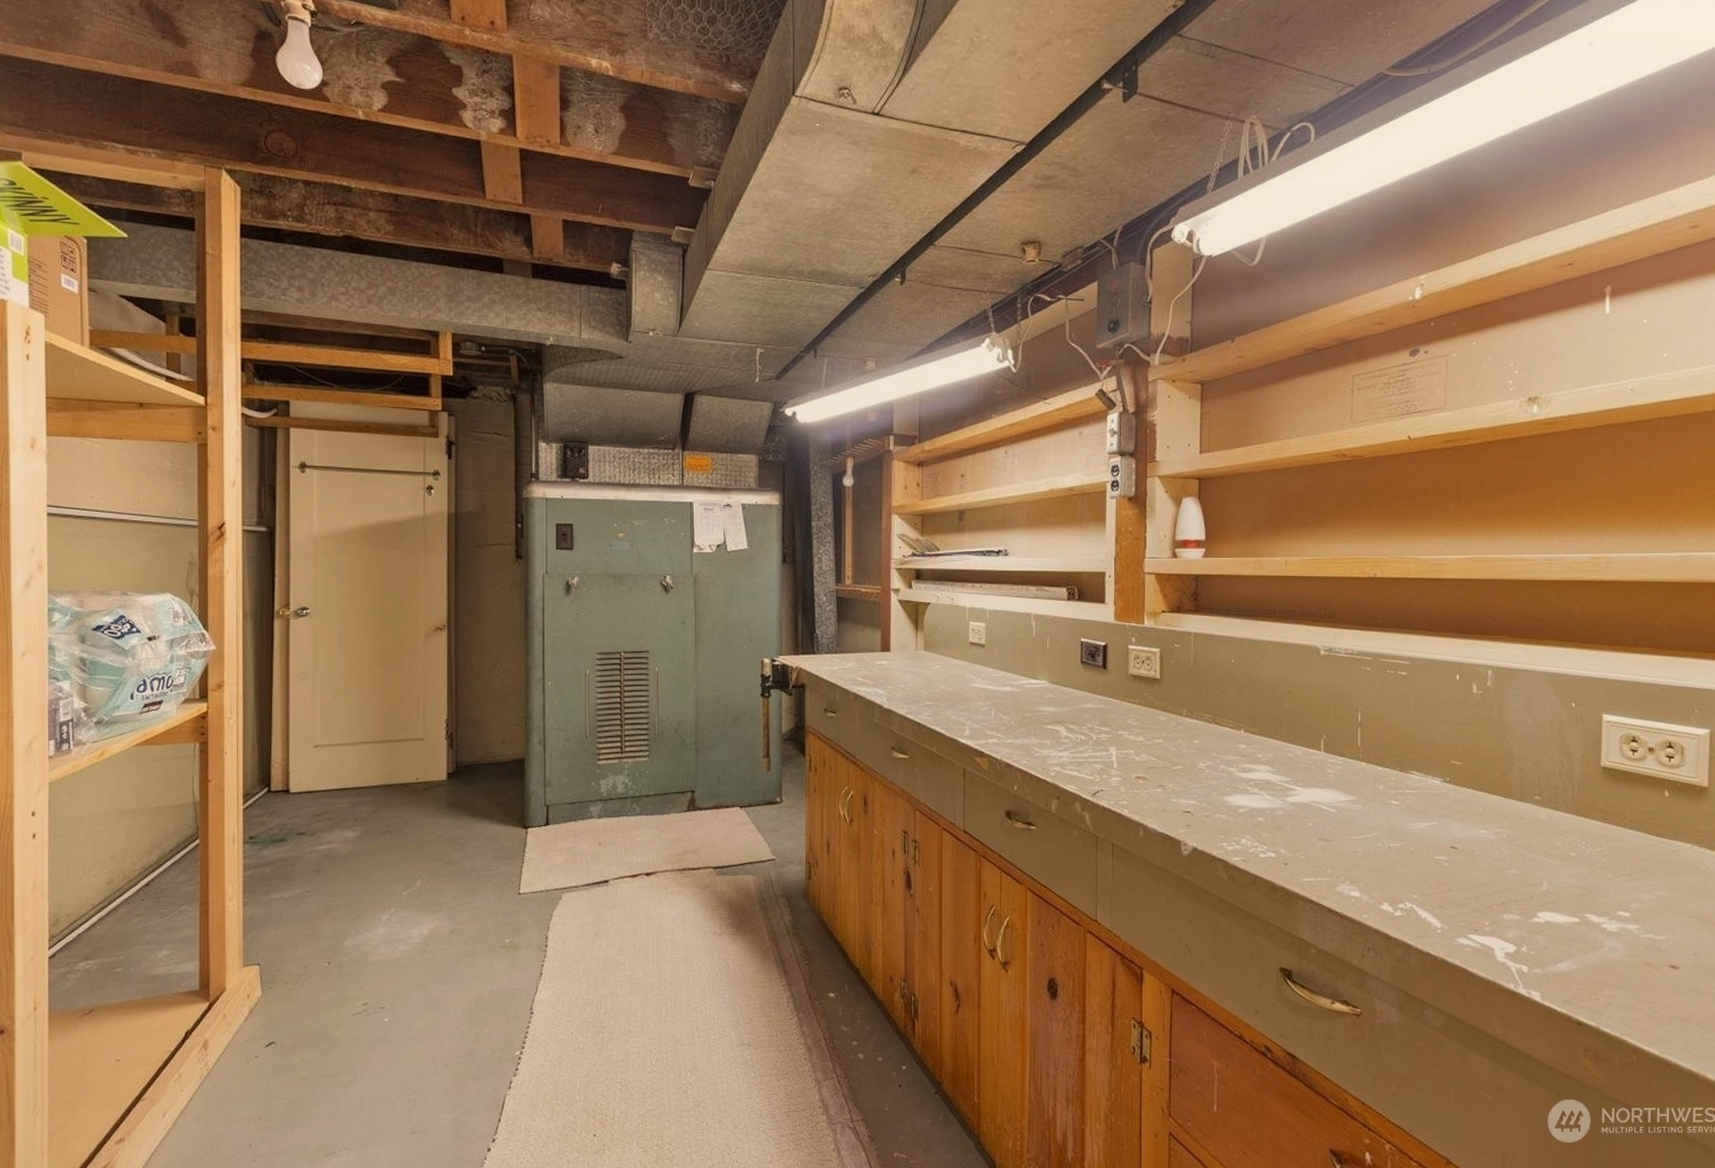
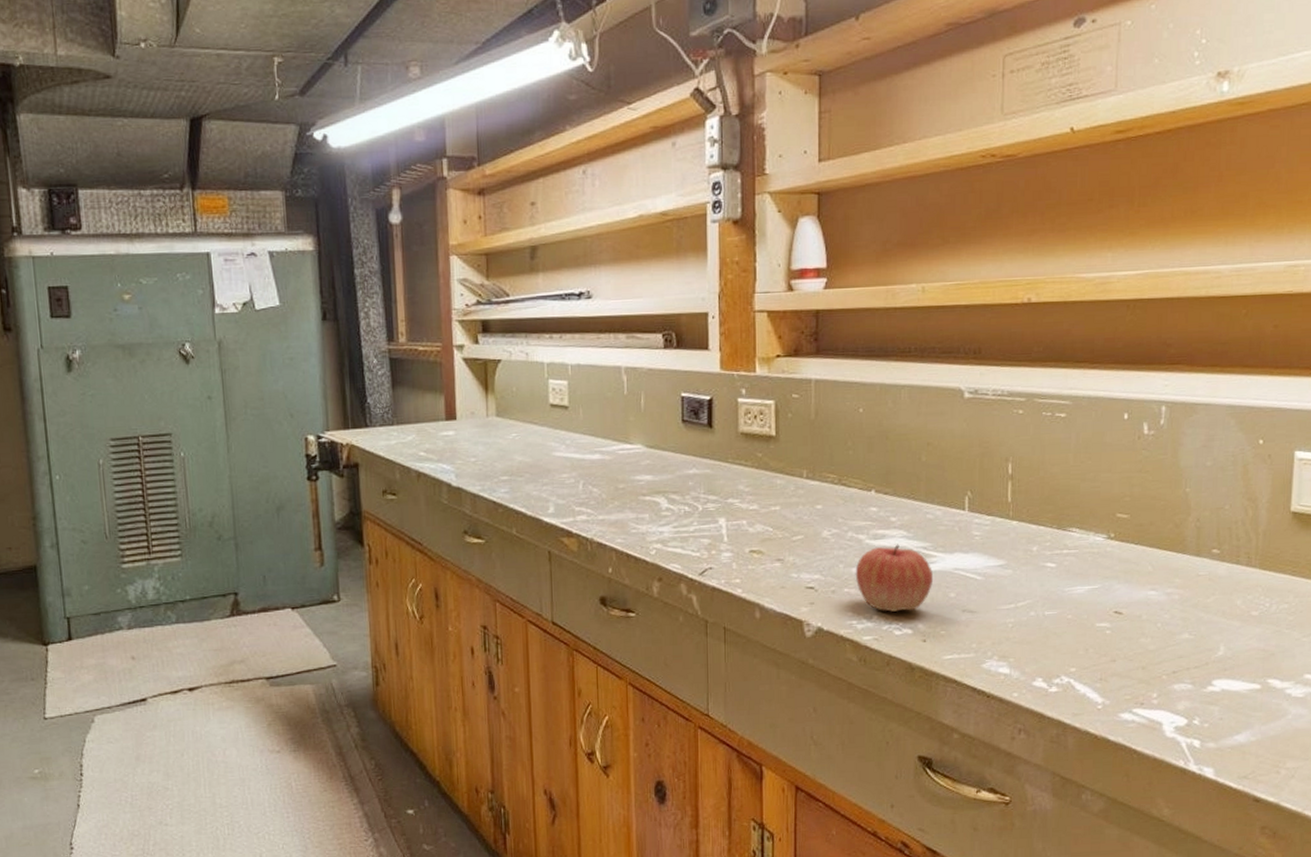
apple: none [1226,777,1294,837] -> present [855,544,934,612]

